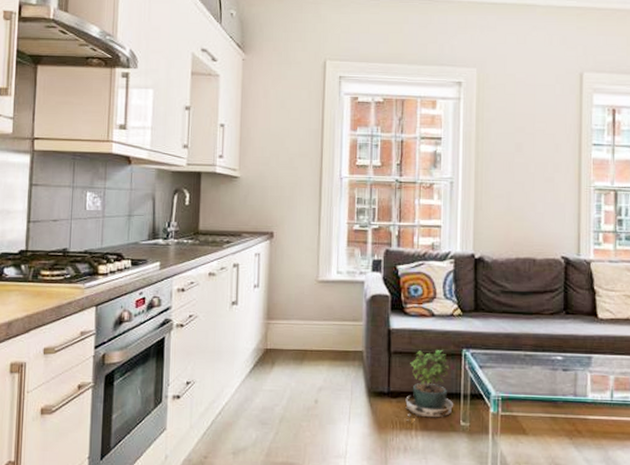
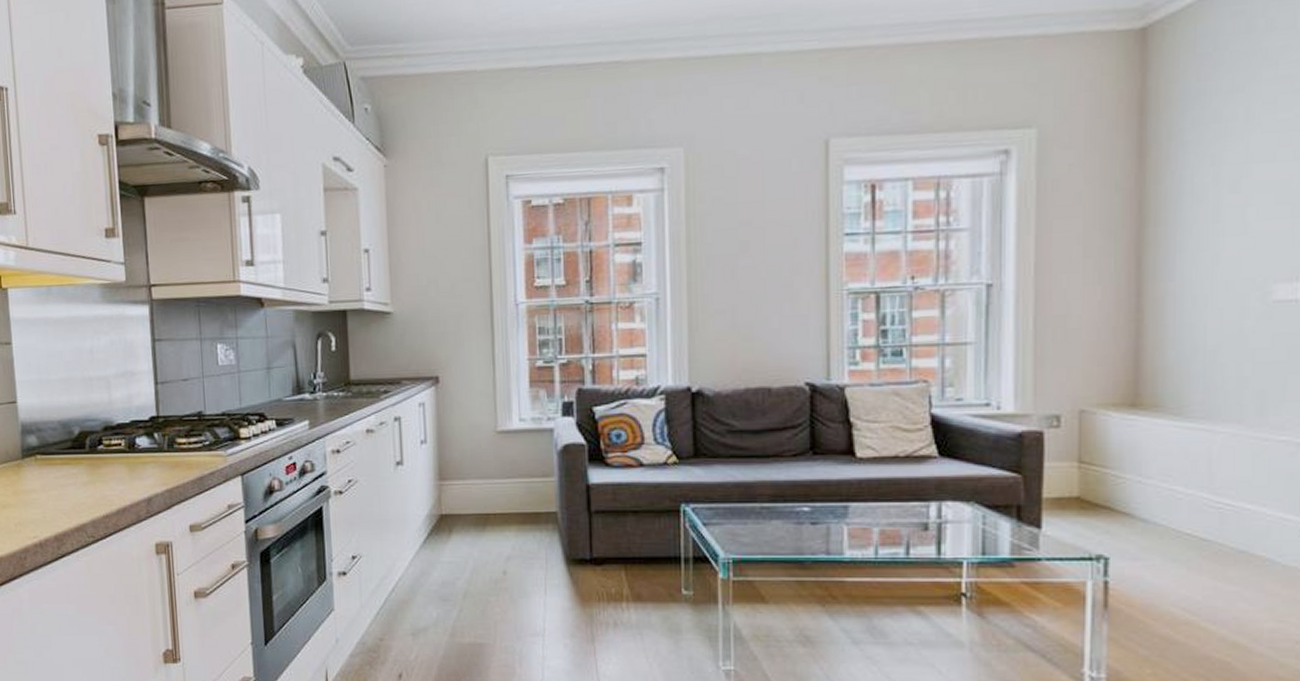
potted plant: present [405,350,454,421] -> none [612,506,673,591]

